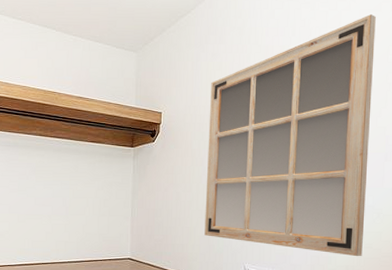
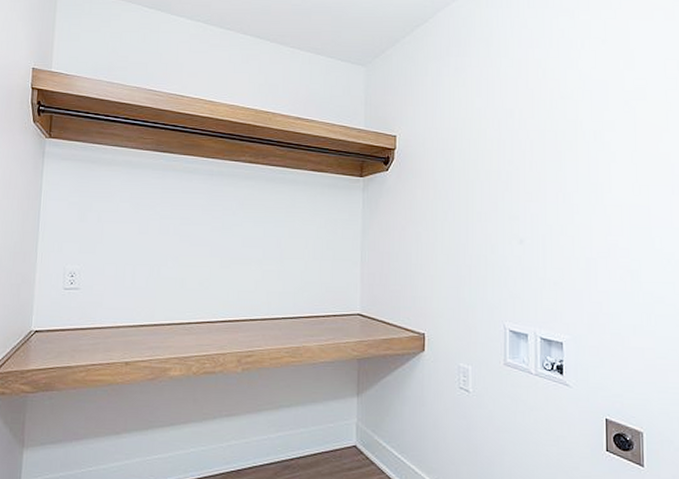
mirror: present [204,13,376,257] -> none [452,22,653,314]

